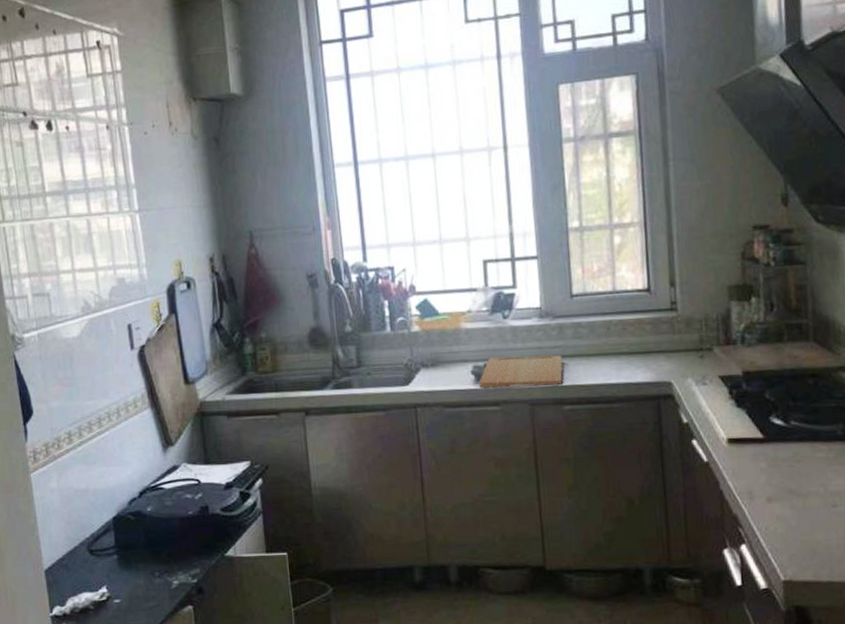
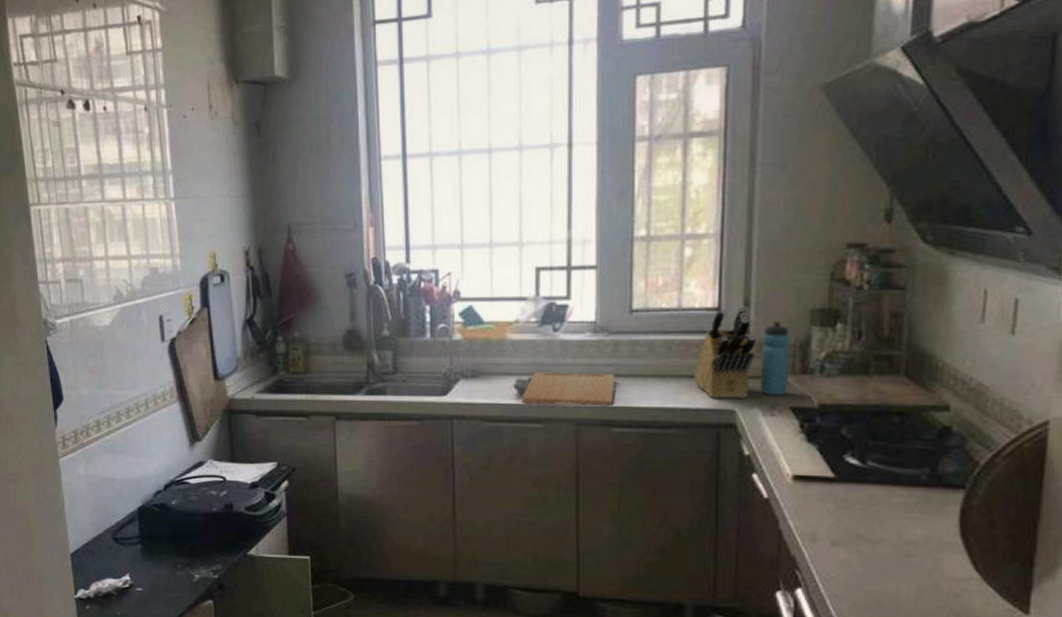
knife block: none [631,286,684,372] -> present [693,306,755,398]
water bottle: none [689,298,715,366] -> present [760,321,790,395]

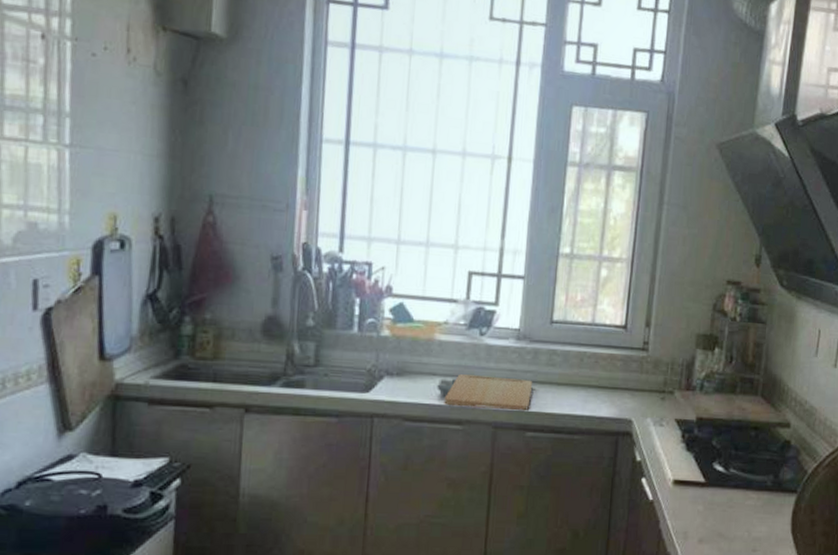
knife block: present [693,306,755,398] -> none [599,326,653,409]
water bottle: present [760,321,790,395] -> none [653,342,679,408]

